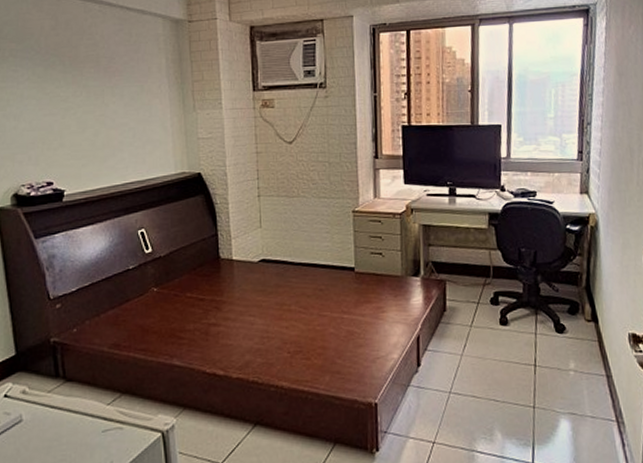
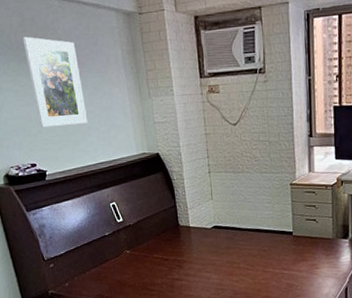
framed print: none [53,40,121,141] -> present [22,36,88,128]

